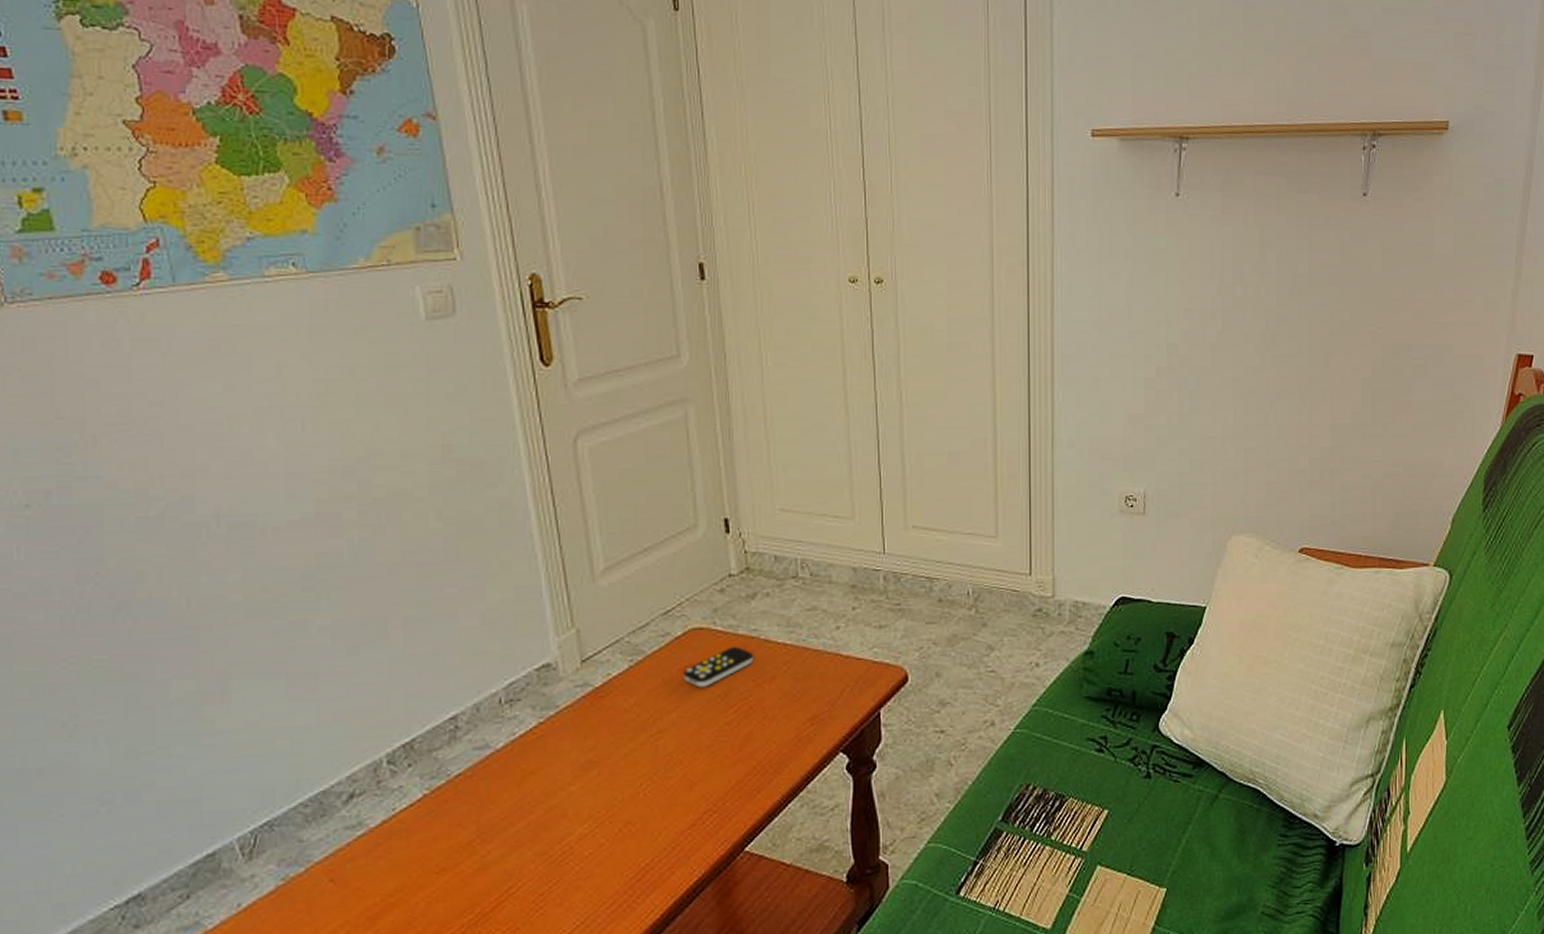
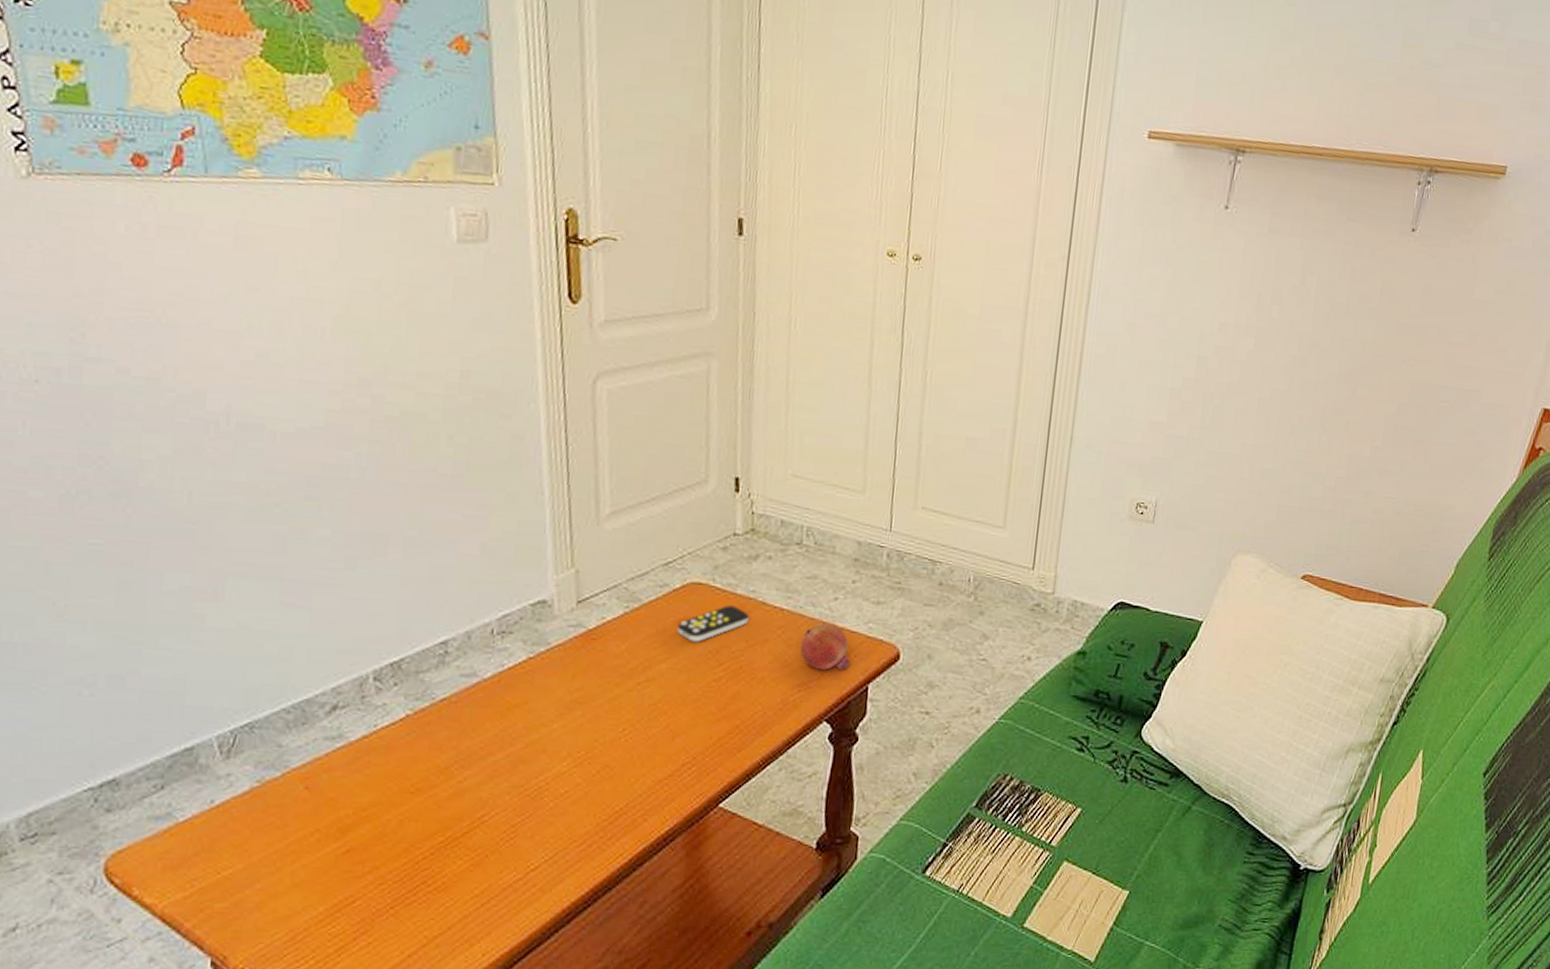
fruit: none [808,653,860,701] -> present [800,623,851,670]

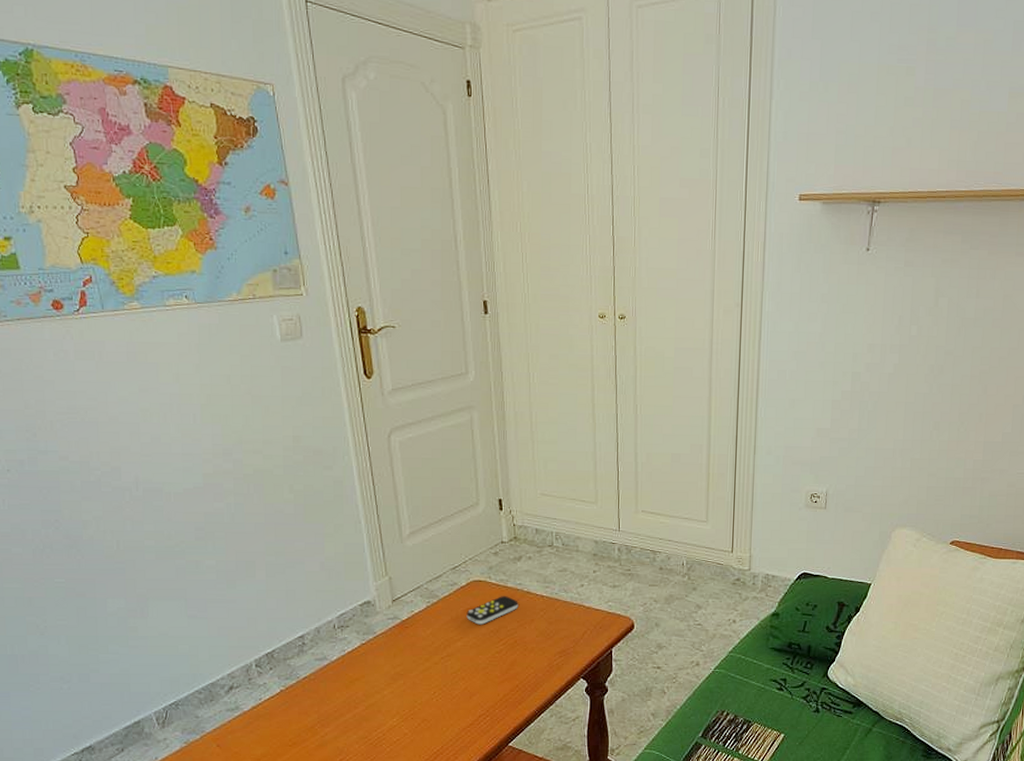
fruit: present [800,623,851,670] -> none [558,605,598,640]

